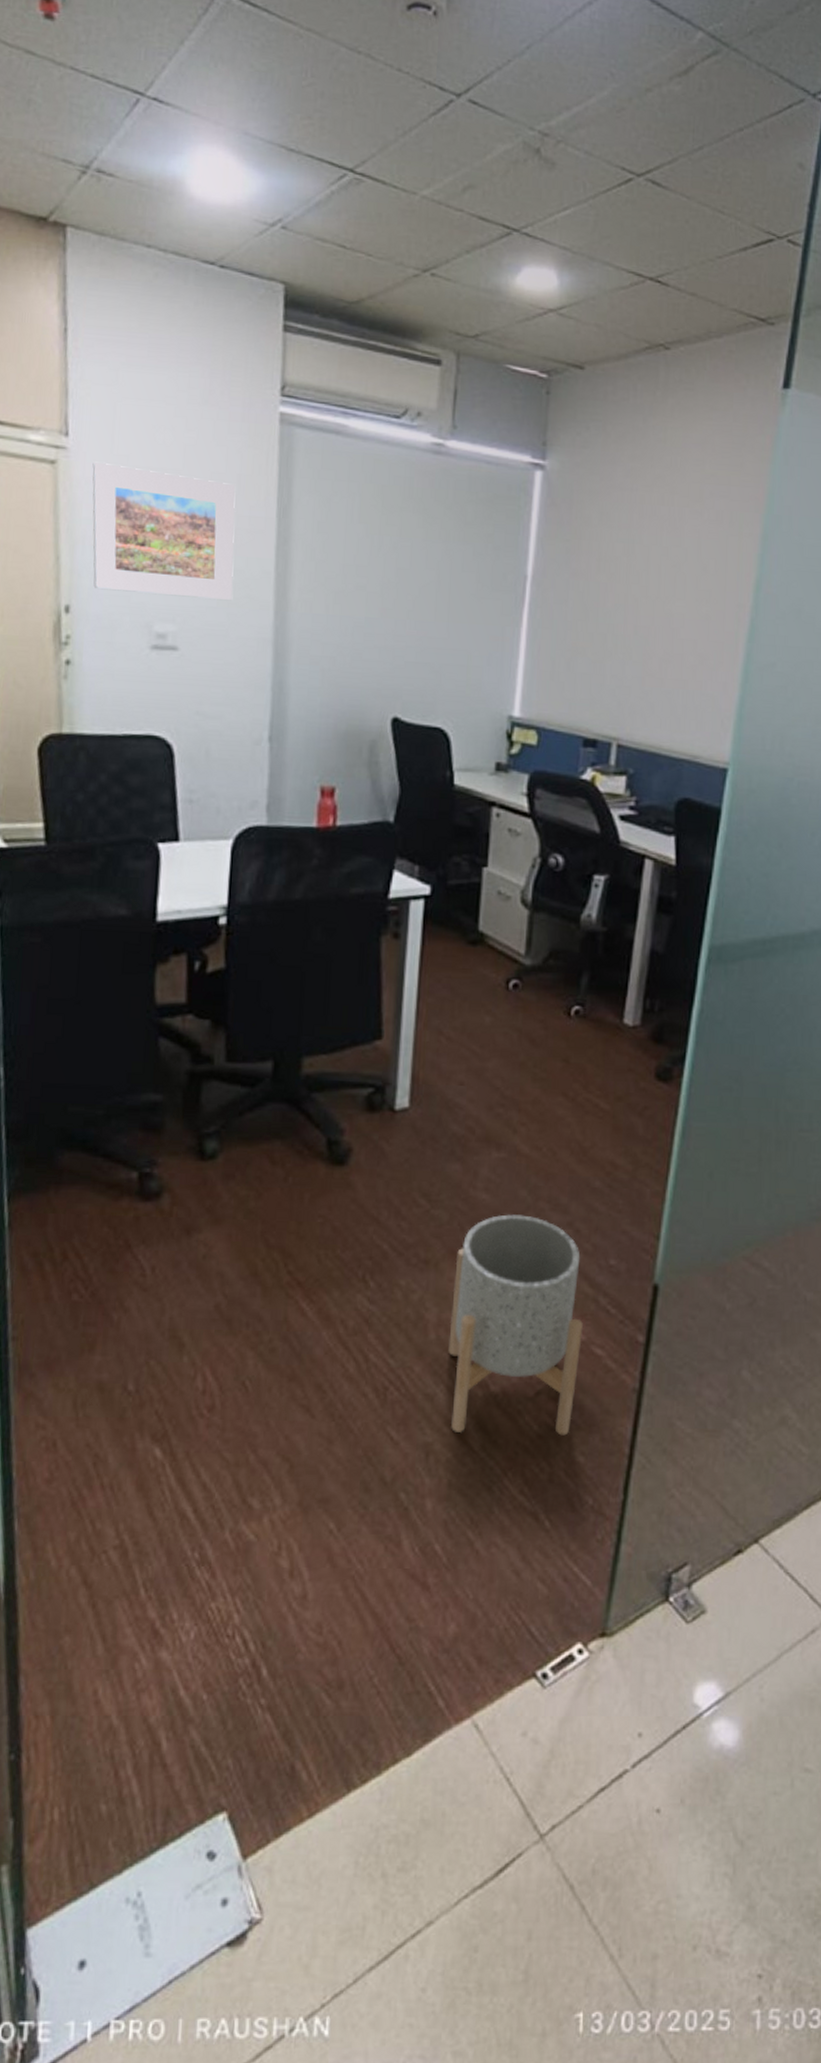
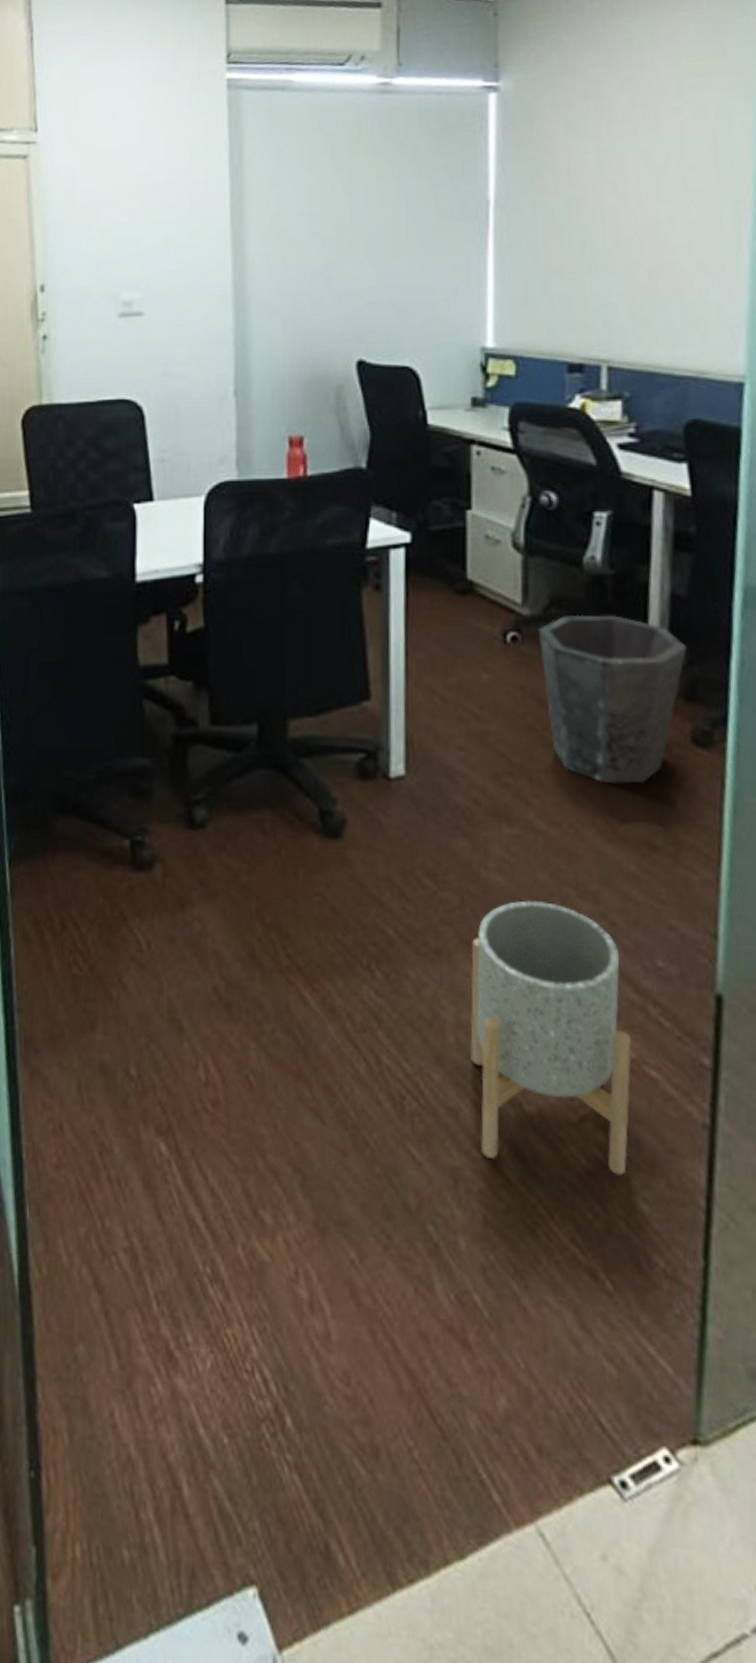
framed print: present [92,461,236,600] -> none [59,150,192,266]
waste bin: none [536,966,659,1114] -> present [538,614,687,784]

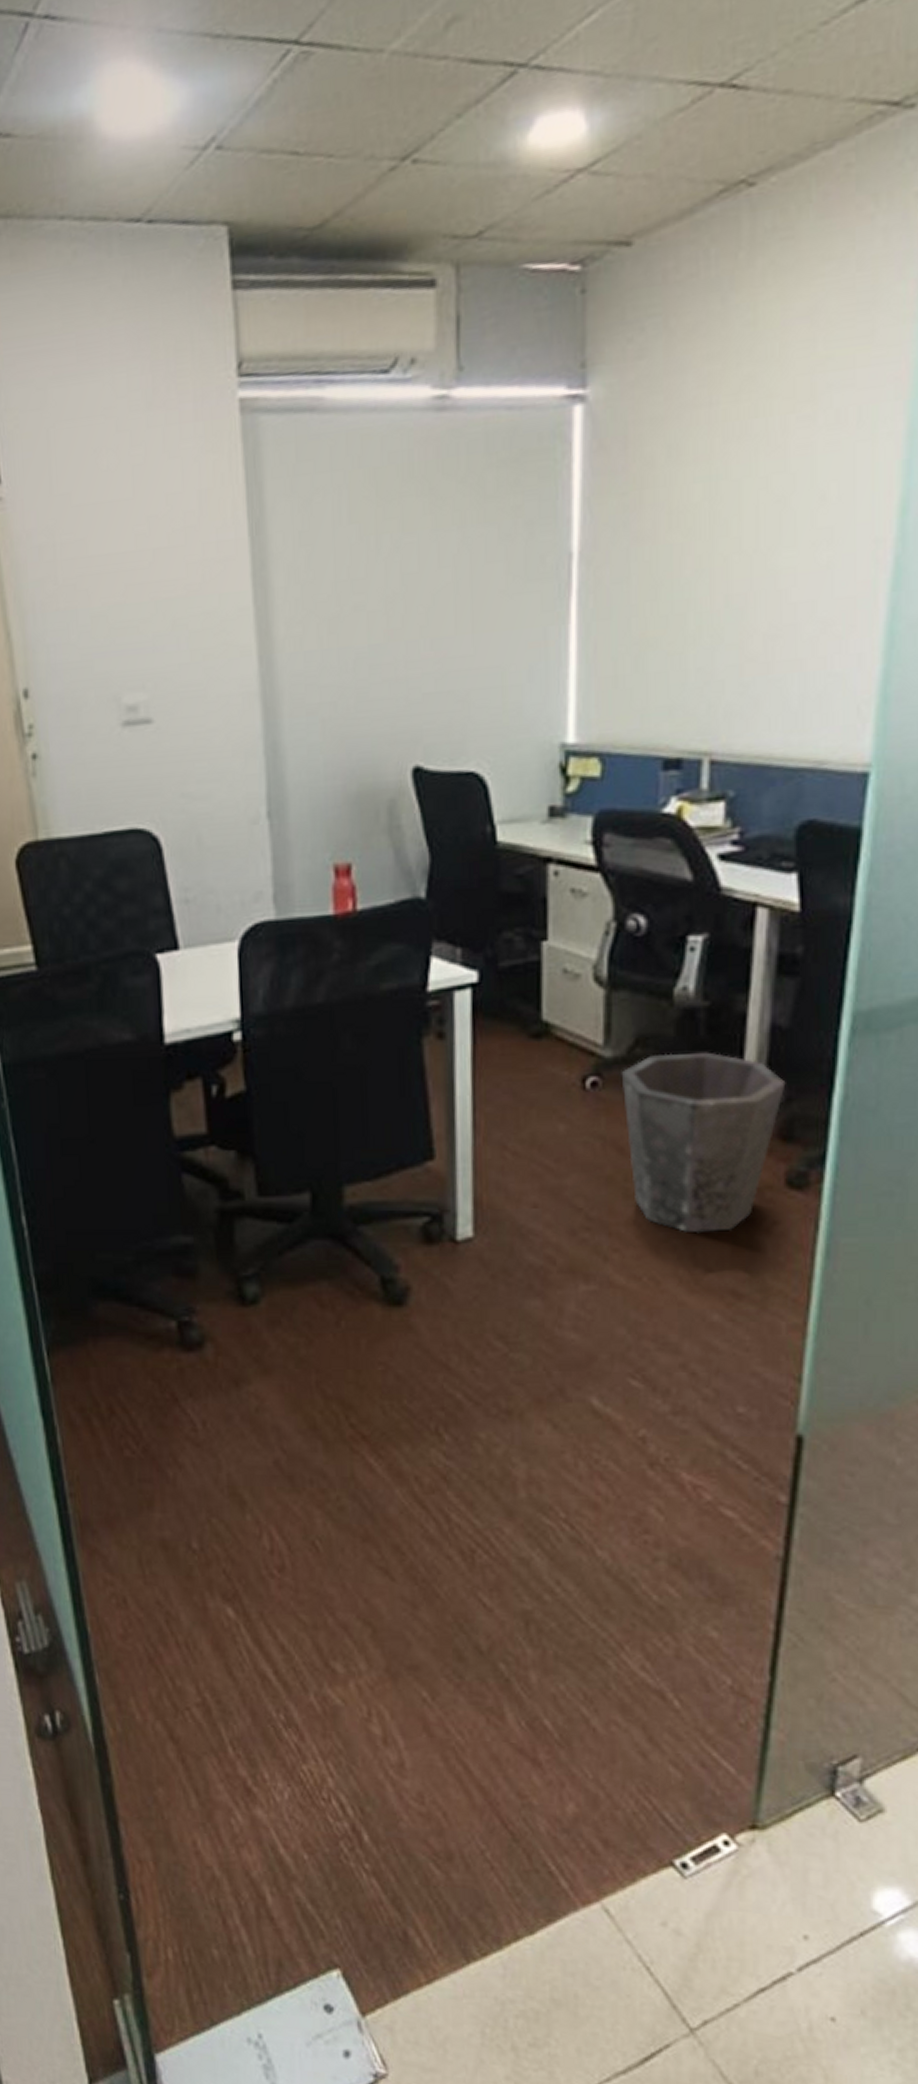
planter: present [470,900,631,1176] -> none [542,1356,707,1608]

